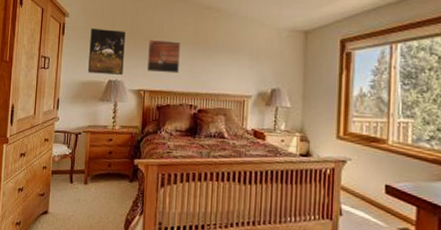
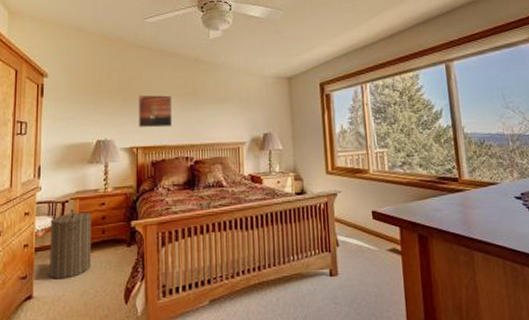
laundry hamper: none [62,140,101,202] -> present [49,208,92,279]
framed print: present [88,28,126,75] -> none [73,87,113,135]

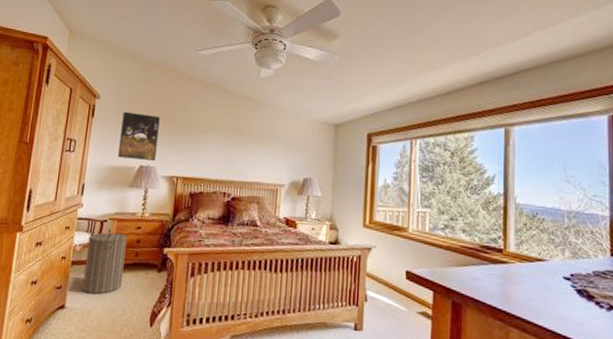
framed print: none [73,87,113,135] -> present [118,111,160,161]
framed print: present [137,94,173,128] -> none [180,125,217,161]

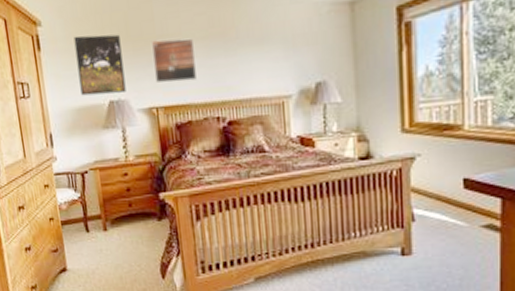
laundry hamper: present [82,228,128,295] -> none [72,179,121,253]
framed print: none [180,125,217,161] -> present [151,38,196,84]

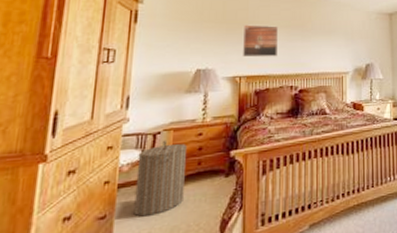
laundry hamper: none [72,179,121,253] -> present [134,140,188,217]
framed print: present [73,34,126,96] -> none [170,14,216,64]

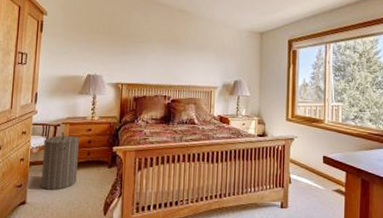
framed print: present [242,24,279,58] -> none [124,37,156,68]

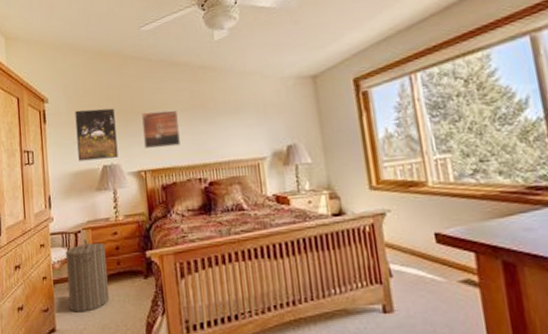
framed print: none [67,26,104,70] -> present [75,108,118,162]
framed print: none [124,37,156,68] -> present [141,109,180,150]

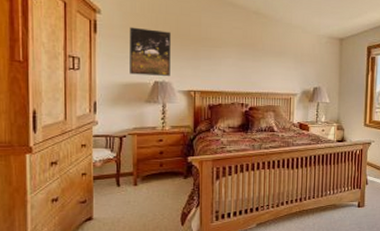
laundry hamper: present [65,238,109,313] -> none [108,143,150,204]
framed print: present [141,109,180,150] -> none [196,41,231,75]

